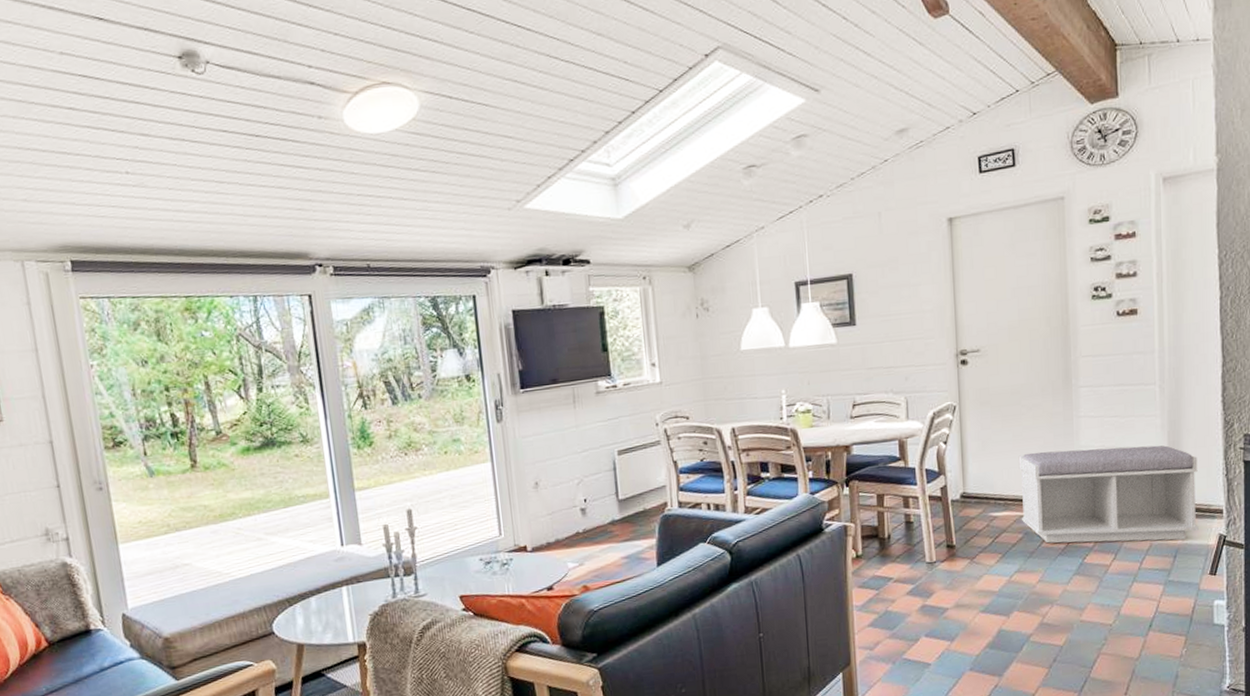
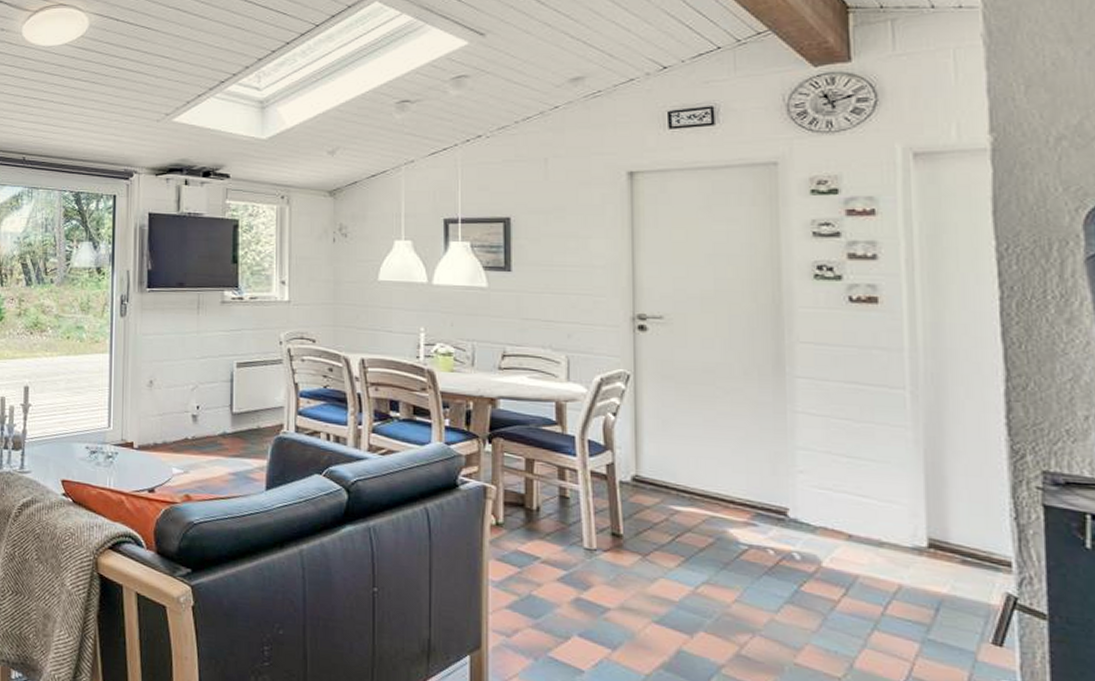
bench: present [1018,445,1199,544] -> none [710,443,974,591]

